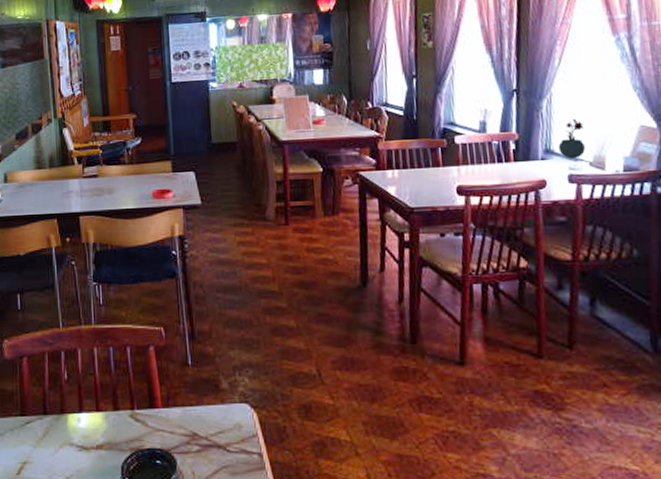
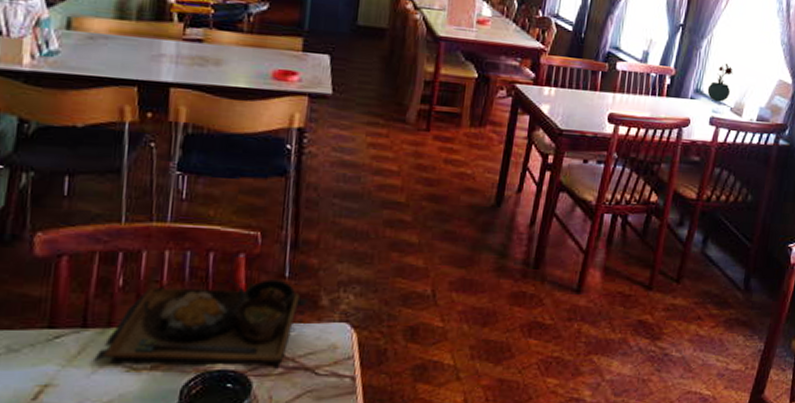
platter: none [54,366,211,447] -> present [92,275,309,369]

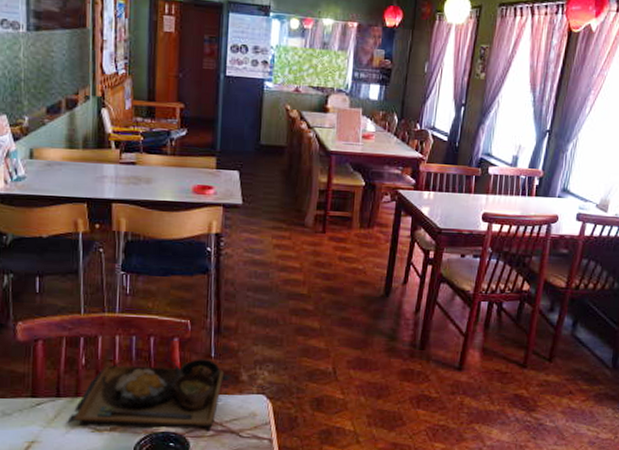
potted flower: present [707,64,733,102] -> none [573,164,598,200]

